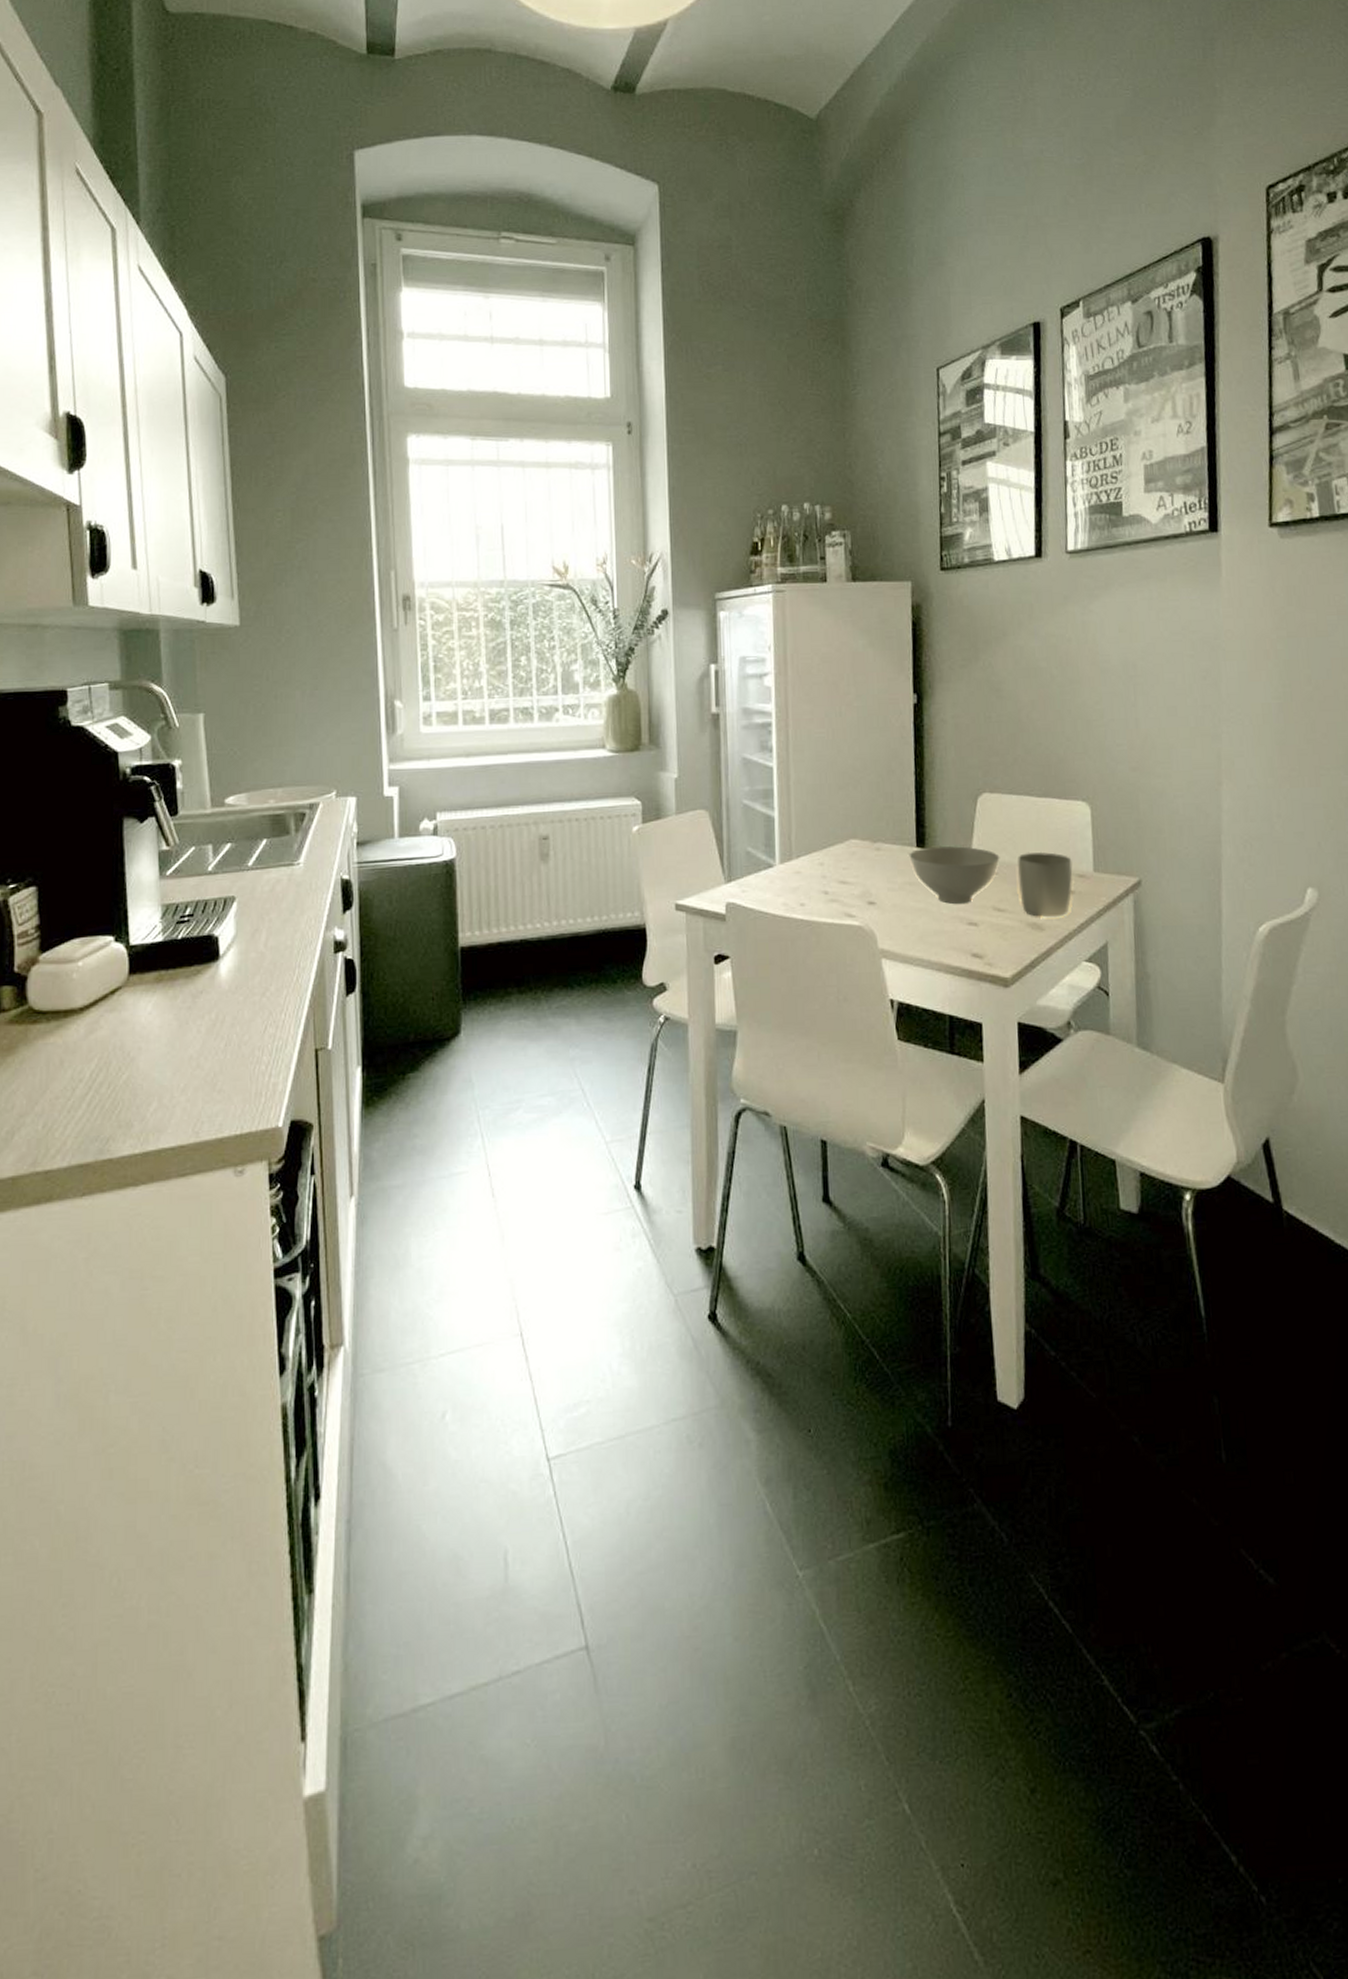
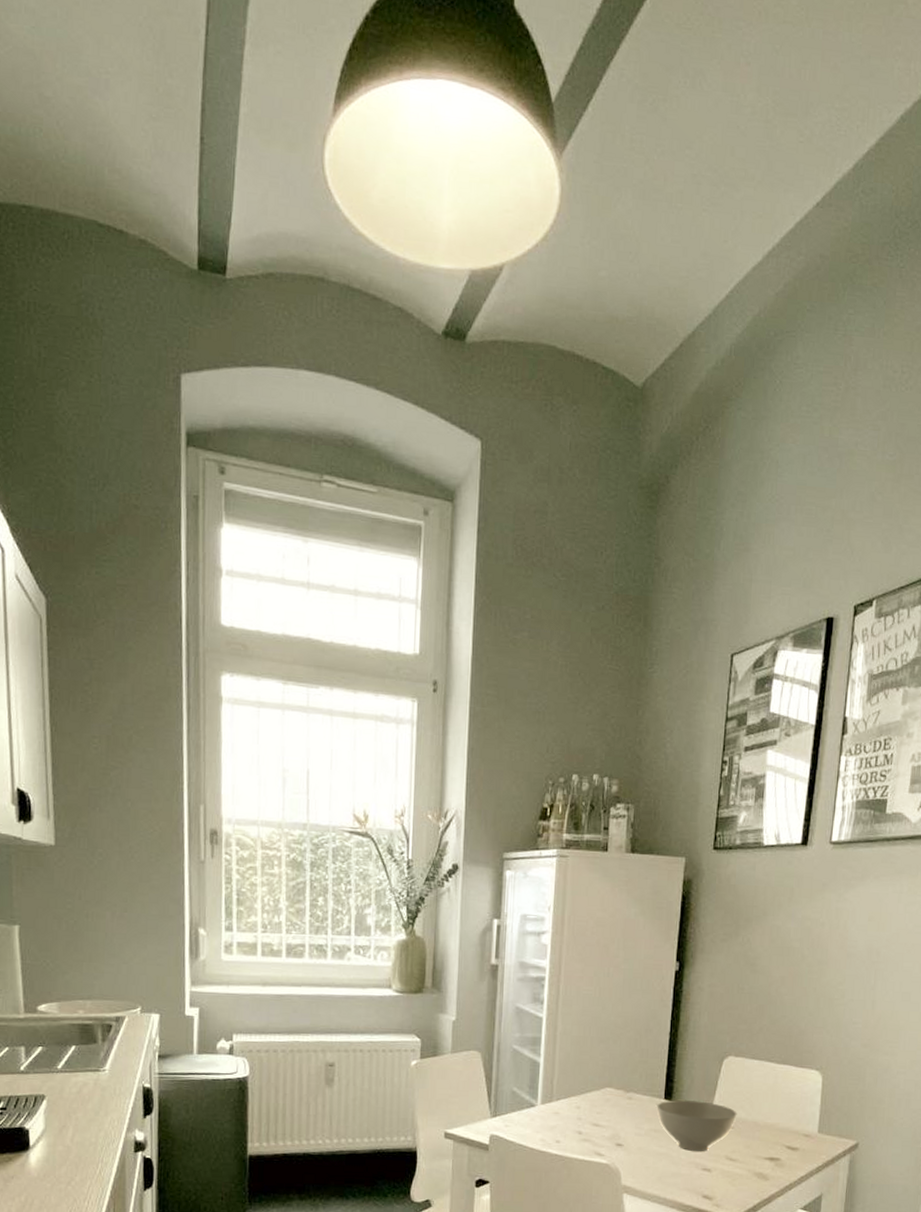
mug: present [1017,851,1073,918] -> none [750,1111,800,1170]

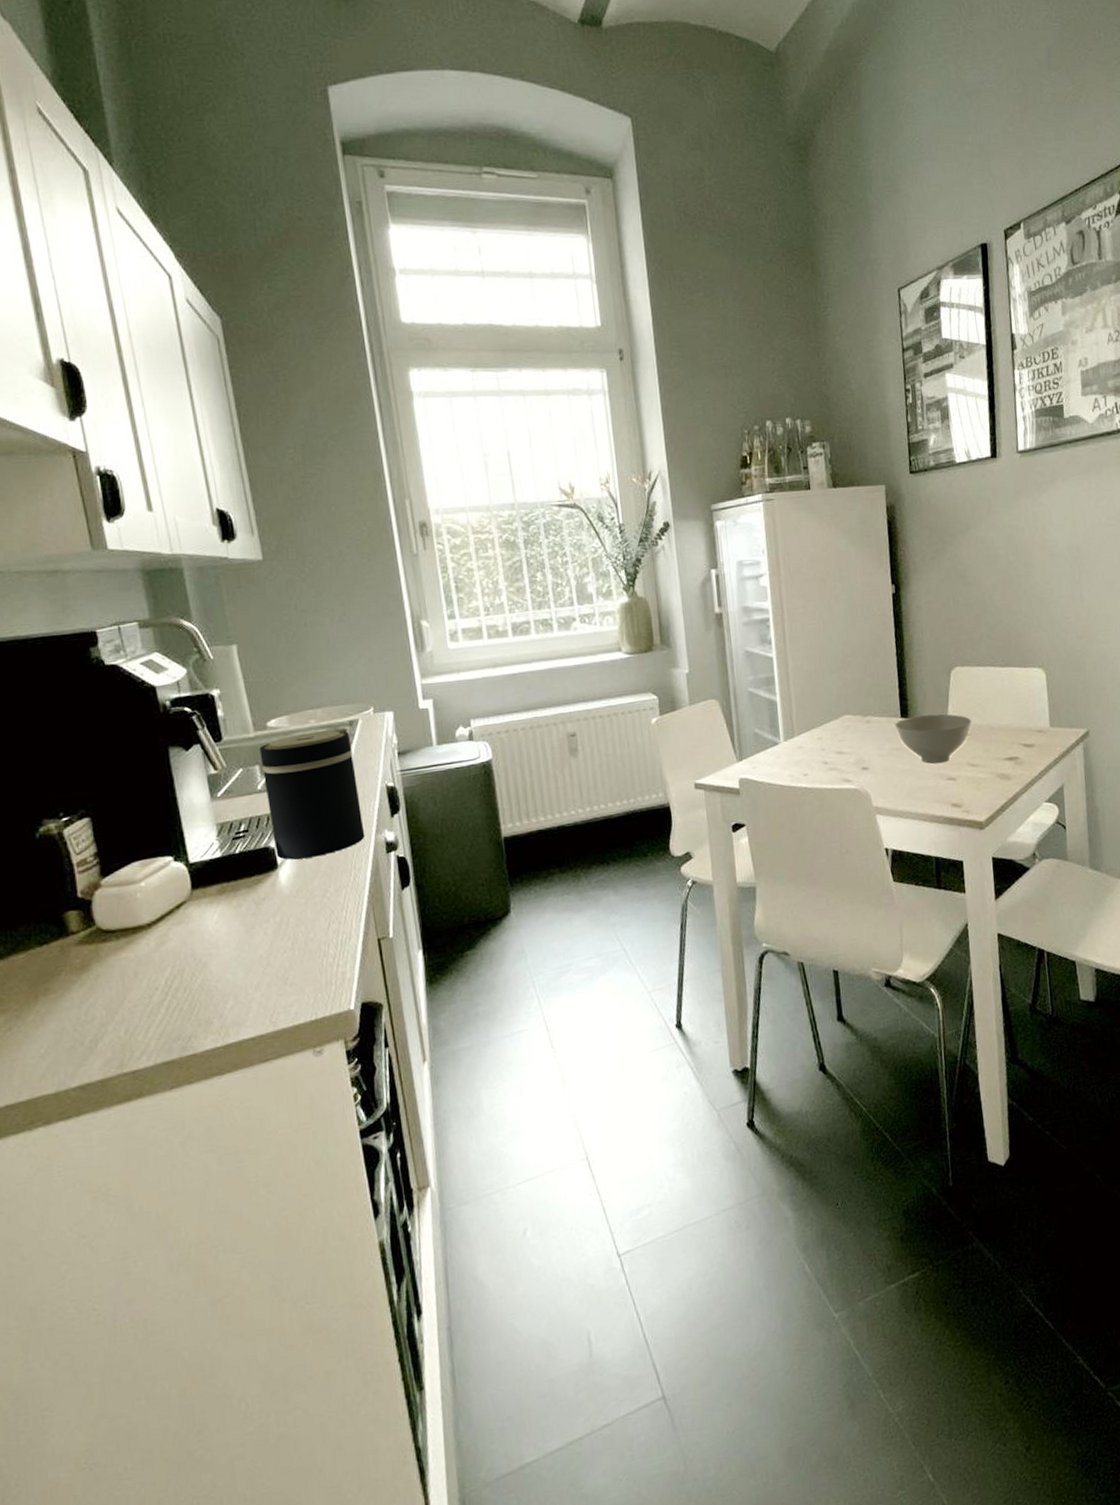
cylinder: none [26,1022,116,1145] -> present [259,731,365,860]

